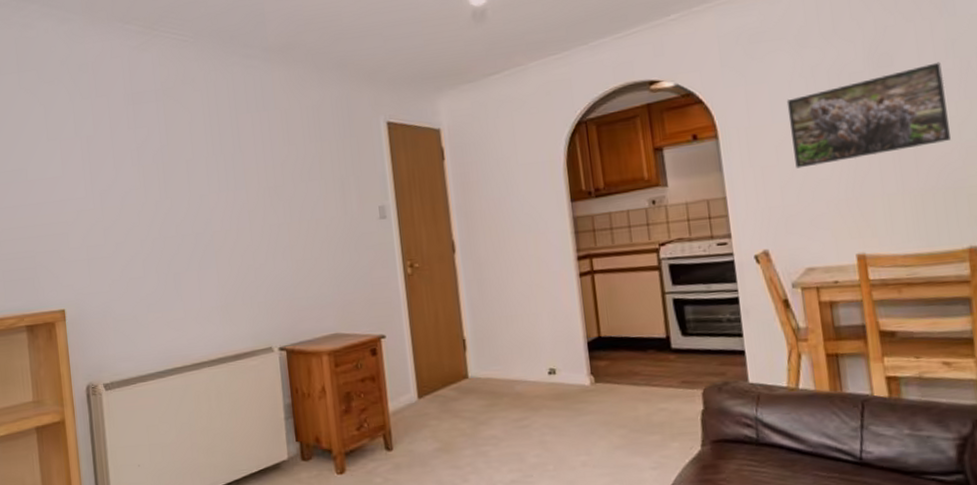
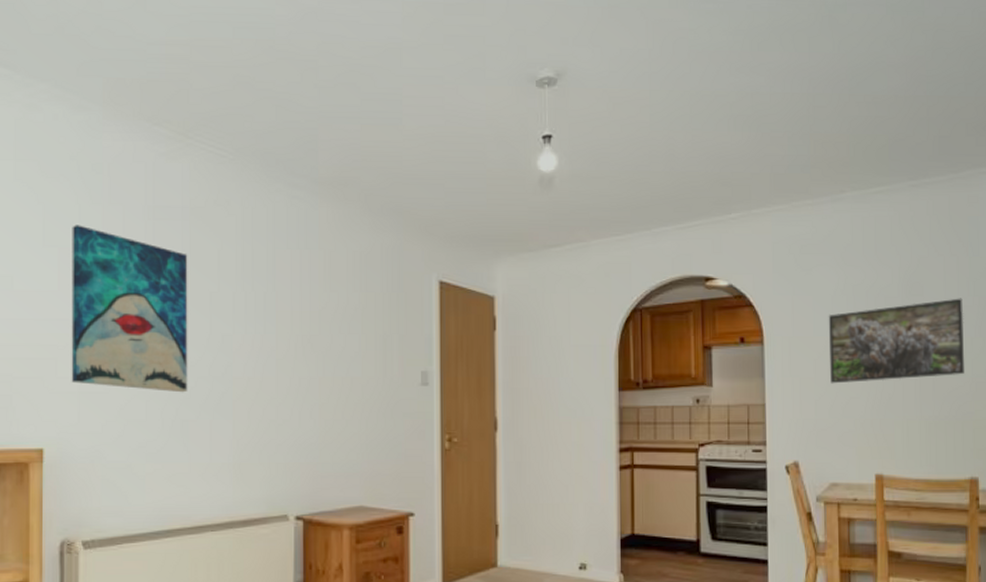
wall art: none [68,118,176,252] -> present [71,225,188,393]

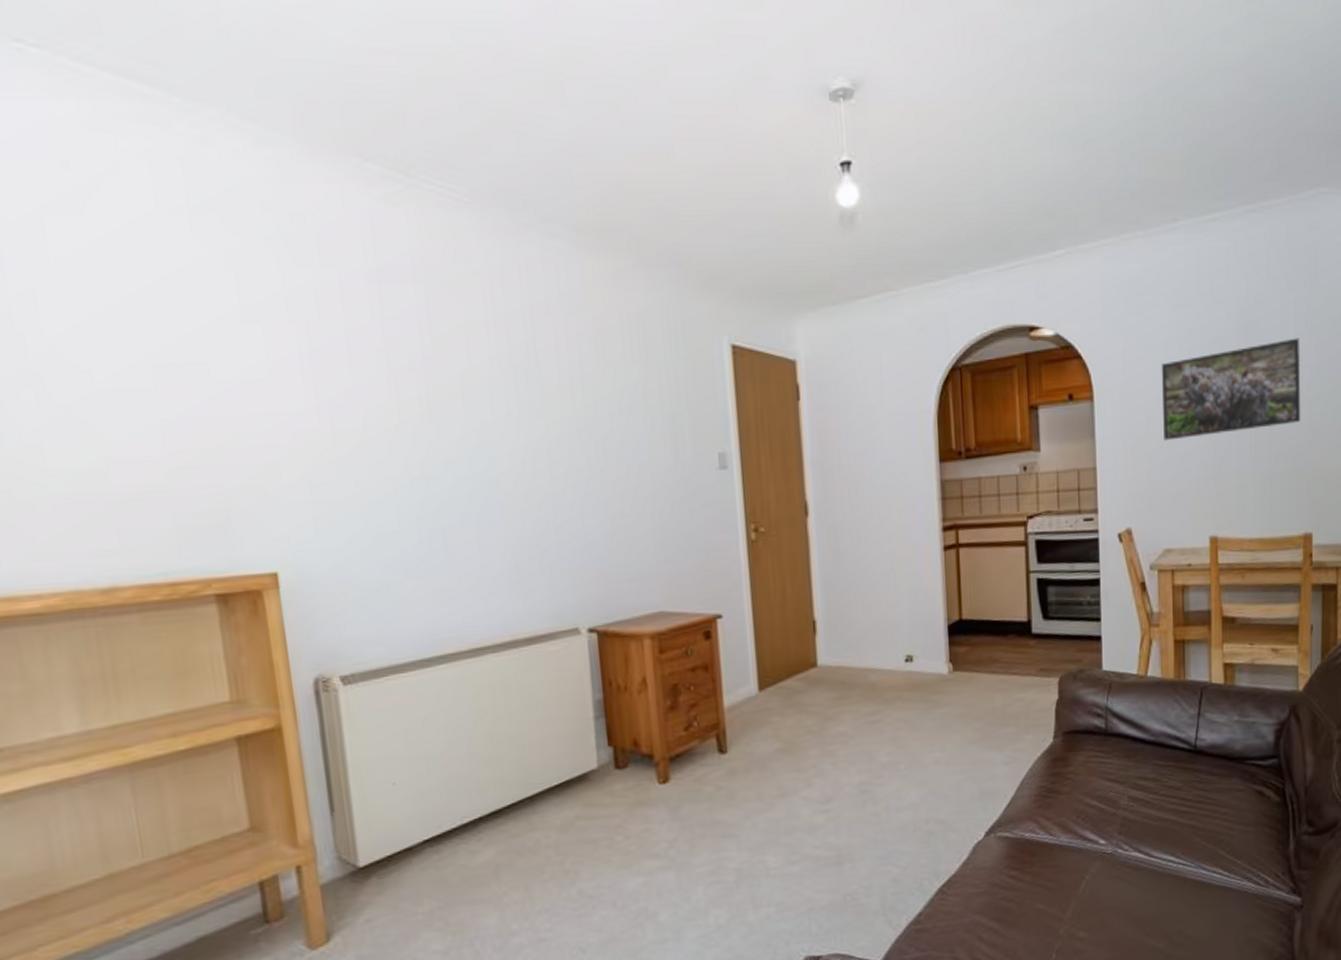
wall art: present [71,225,188,393] -> none [275,294,446,495]

